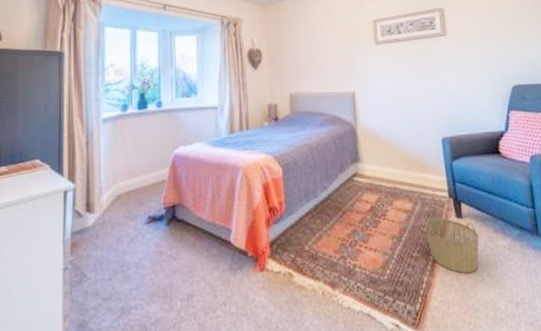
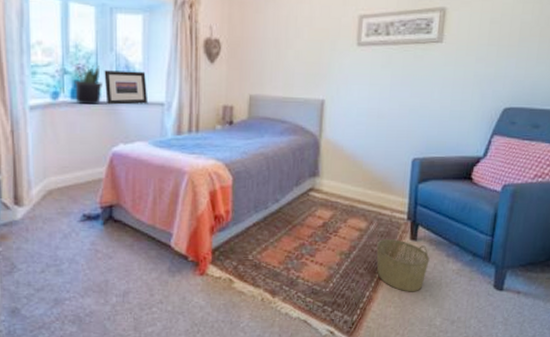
planter: none [141,79,164,115] -> present [74,63,102,105]
picture frame: none [165,81,204,112] -> present [104,70,149,105]

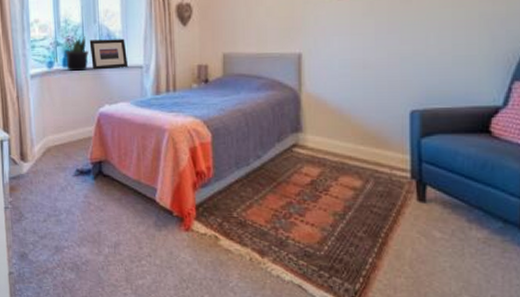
basket: present [376,239,430,292] -> none [376,200,445,262]

